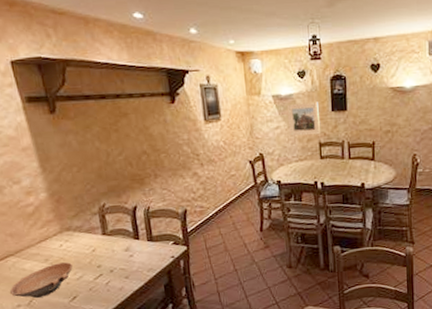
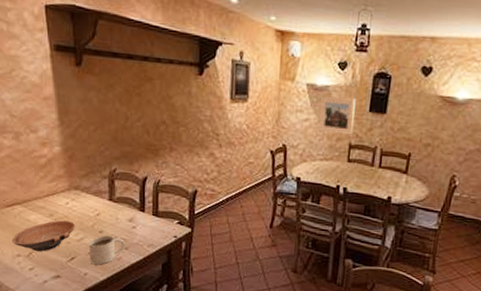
mug: none [89,268,126,300] -> present [89,235,125,265]

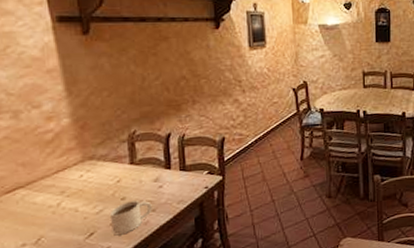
bowl: present [11,220,75,252] -> none [13,194,92,236]
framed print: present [319,95,356,135] -> none [332,32,364,65]

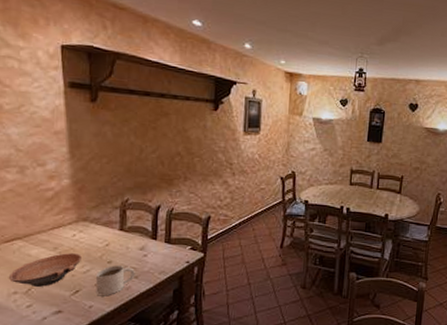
bowl: none [13,194,92,236] -> present [8,253,81,287]

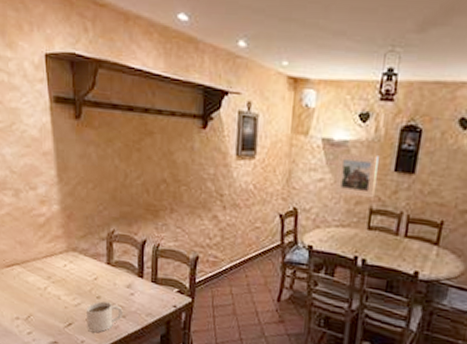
bowl: present [8,253,81,287] -> none [11,283,72,316]
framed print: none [324,128,356,162] -> present [335,152,379,199]

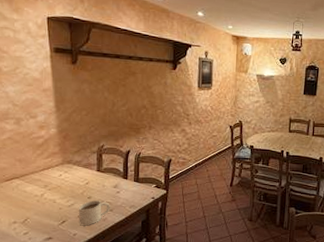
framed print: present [335,152,379,199] -> none [266,83,293,112]

